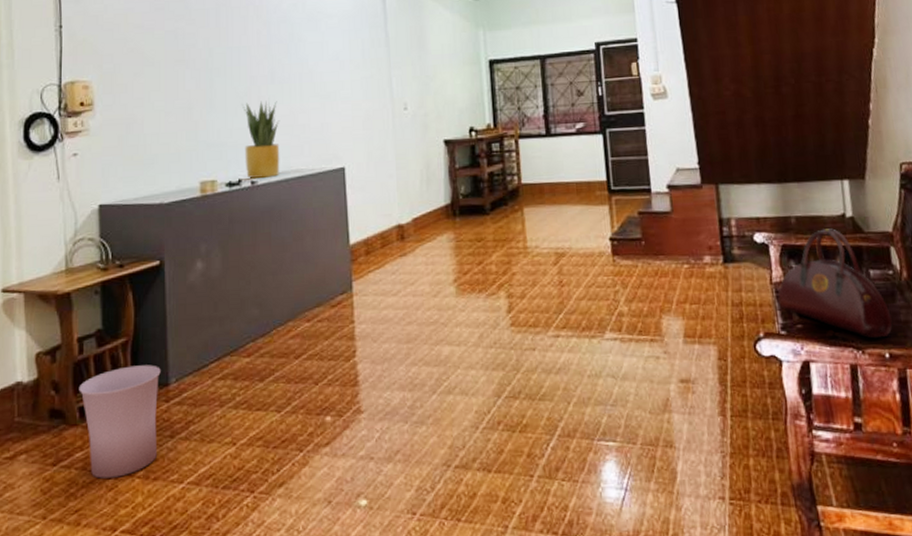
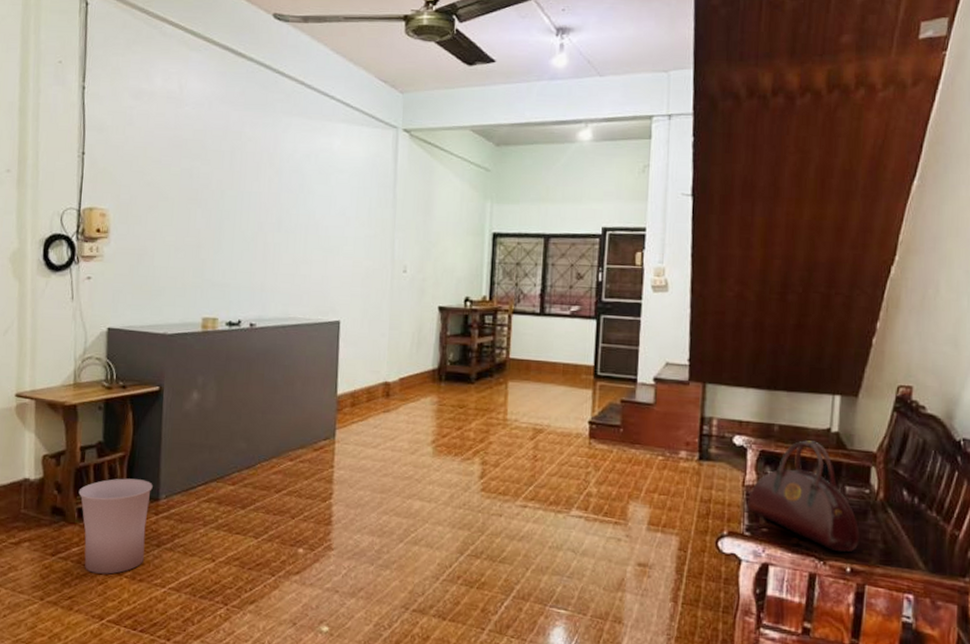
planter: present [242,101,280,179] -> none [246,247,283,323]

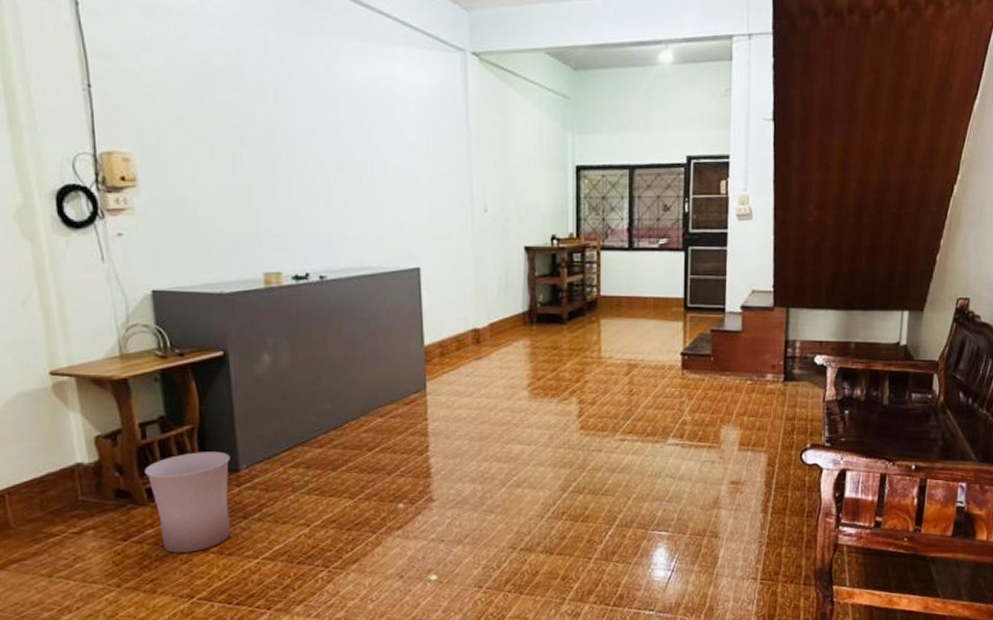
handbag: present [747,440,860,553] -> none [828,355,923,453]

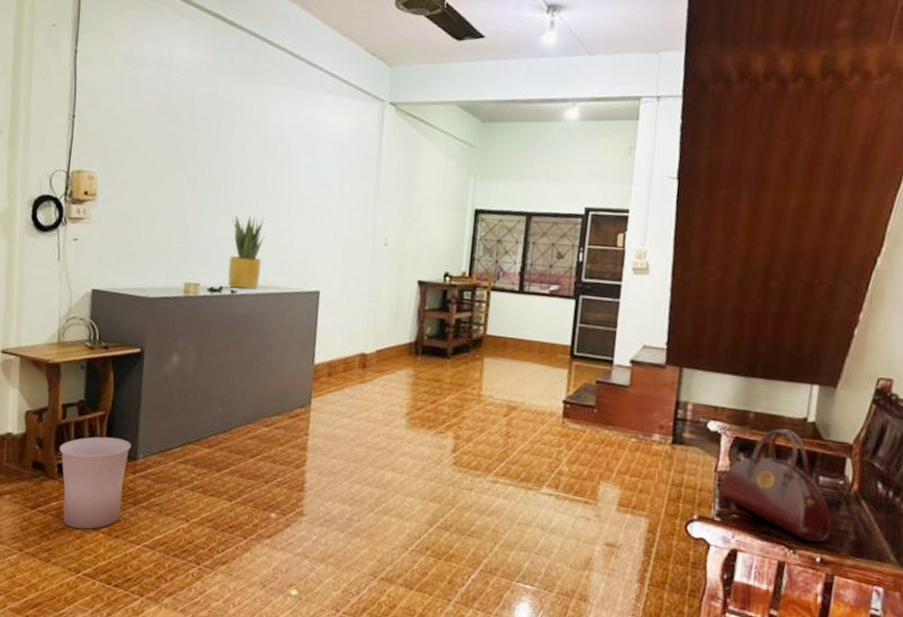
planter: none [308,190,351,274] -> present [227,215,266,290]
handbag: none [828,355,923,453] -> present [719,429,832,543]

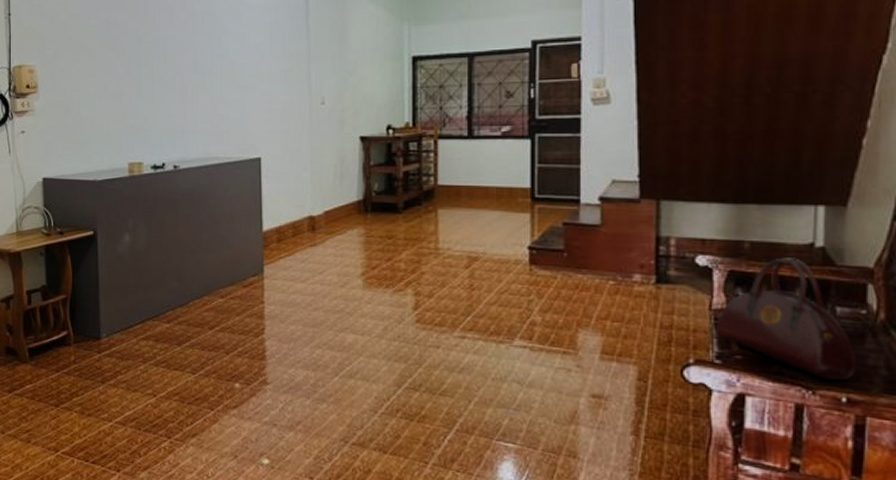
waste bin: present [59,436,131,529] -> none [28,319,94,409]
planter: present [227,215,266,290] -> none [167,90,202,164]

